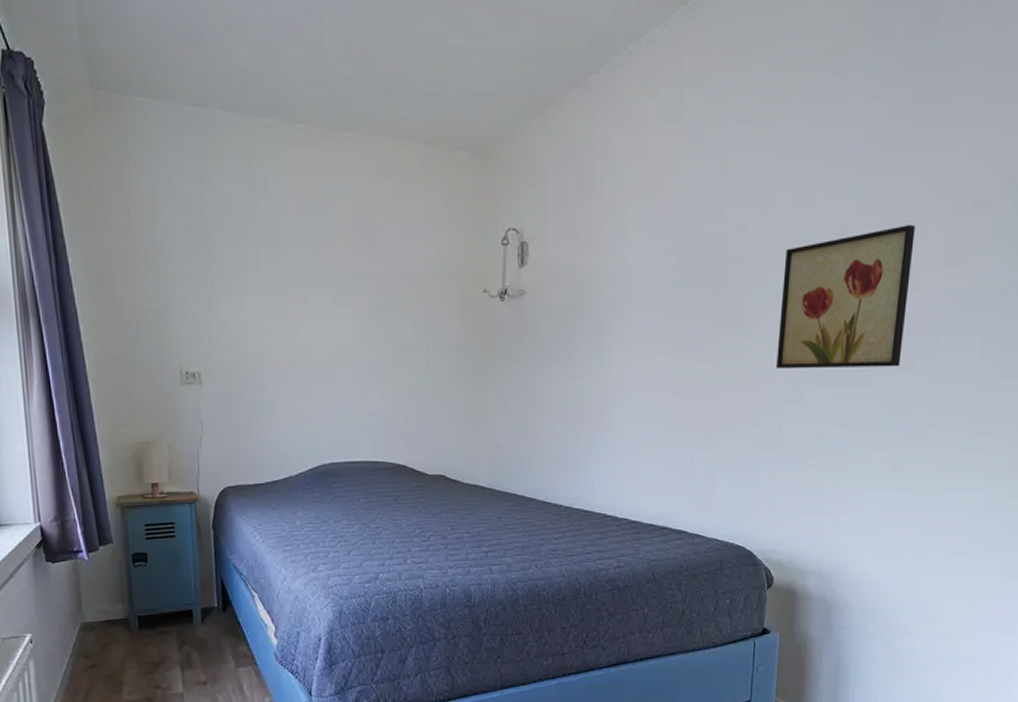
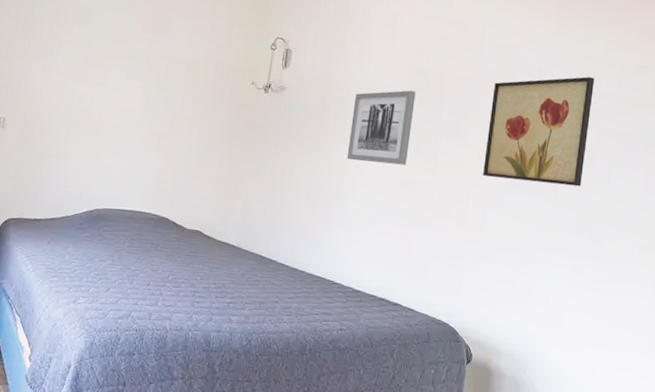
wall art: none [608,274,687,370] -> present [346,90,416,166]

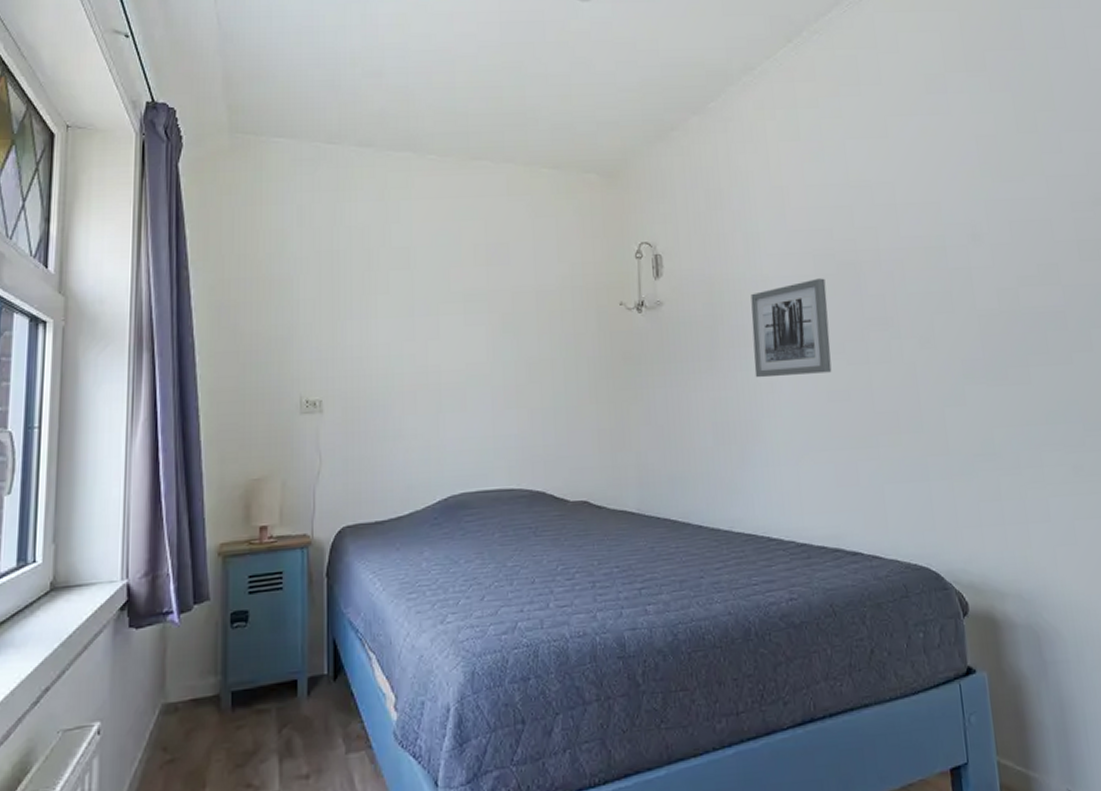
wall art: present [483,76,595,187] -> none [920,223,1058,368]

